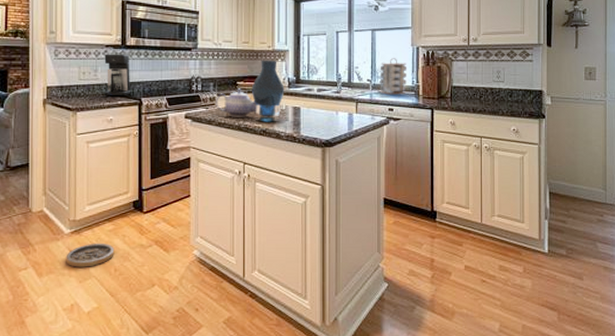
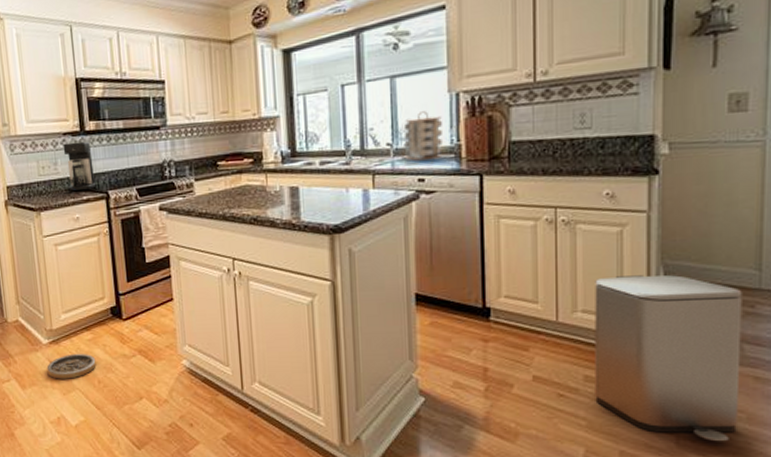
teapot: present [216,88,256,117] -> none [193,169,243,205]
vase: present [251,60,285,122] -> none [235,130,278,209]
pedal bin: none [506,190,596,316] -> present [595,275,742,442]

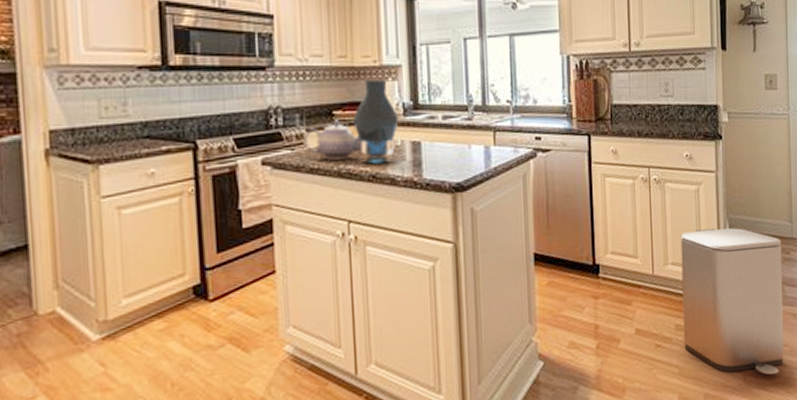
pet bowl: present [46,353,96,379] -> none [95,348,170,388]
coffee maker: present [63,141,97,192] -> none [136,78,181,141]
teapot: none [193,169,243,205] -> present [304,120,361,160]
vase: none [235,130,278,209] -> present [353,79,399,164]
spice rack: present [403,111,443,162] -> none [521,71,556,120]

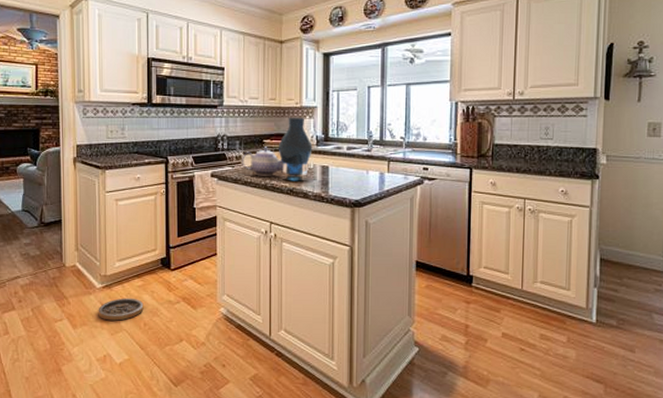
pet bowl: none [95,348,170,388] -> present [98,297,144,321]
pedal bin: present [680,228,784,375] -> none [547,256,654,391]

